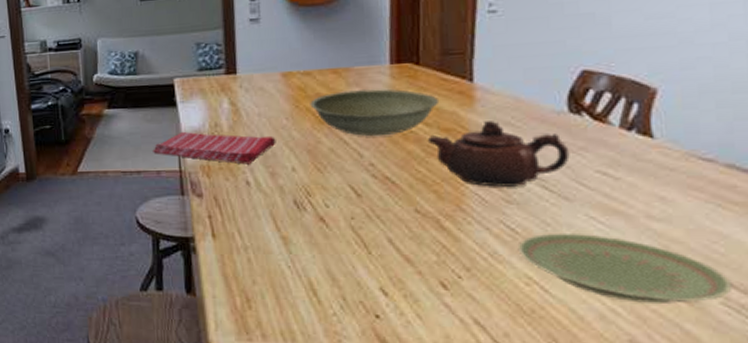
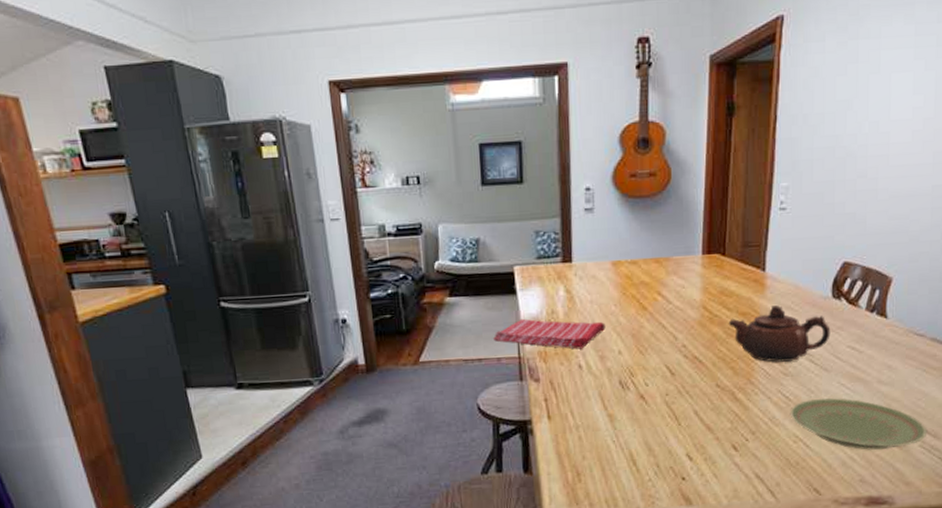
bowl: present [310,89,440,137] -> none [635,277,740,321]

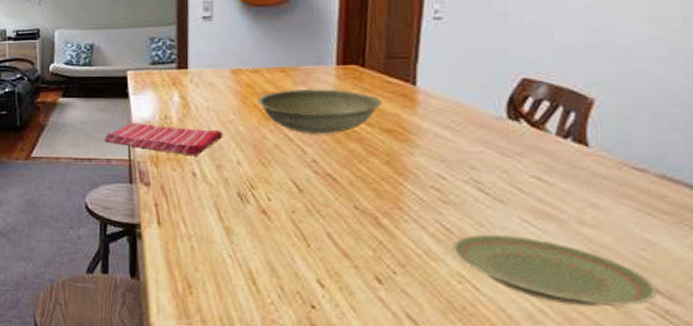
bowl: none [635,277,740,321] -> present [257,89,383,134]
teapot: present [729,305,831,362] -> none [370,124,506,188]

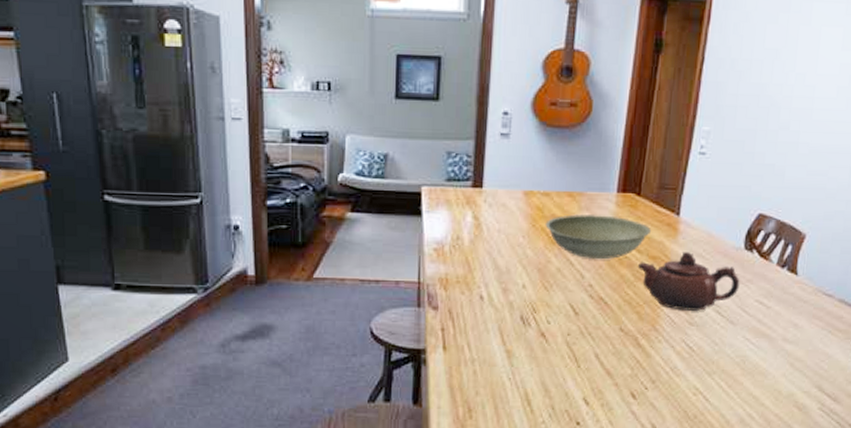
dish towel: present [104,122,223,156] -> none [393,242,512,280]
teapot: none [370,124,506,188] -> present [638,252,740,311]
plate: present [452,234,659,306] -> none [692,351,828,409]

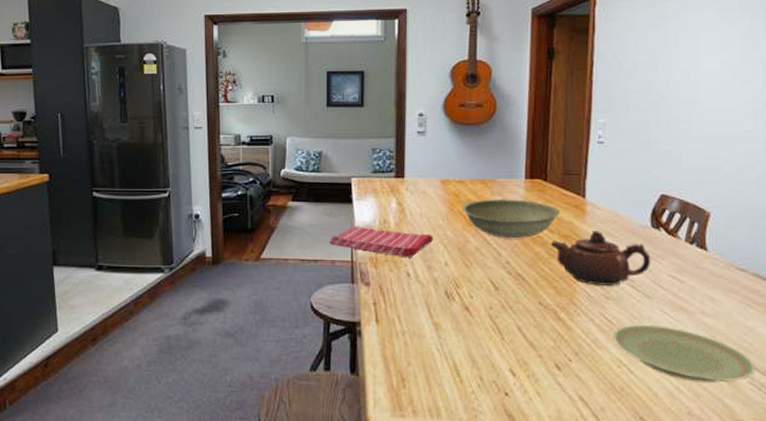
dish towel: none [393,242,512,280] -> present [329,226,433,258]
plate: none [692,351,828,409] -> present [613,324,756,382]

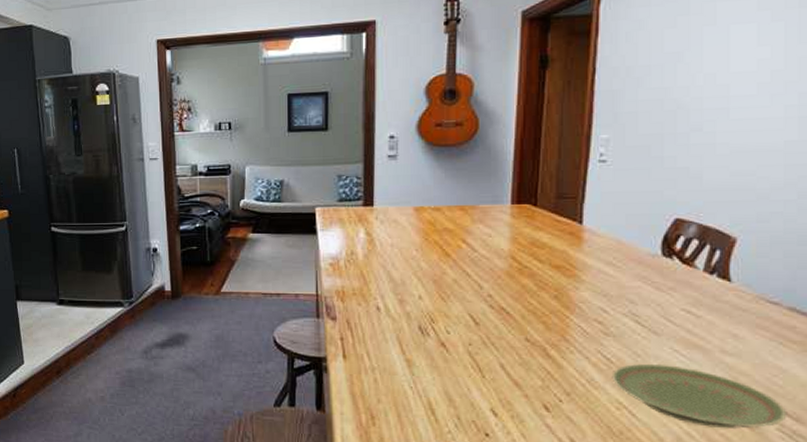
dish towel: present [329,226,433,258] -> none [292,257,406,291]
bowl: present [462,199,561,239] -> none [438,227,553,270]
teapot: present [551,231,651,285] -> none [541,260,660,321]

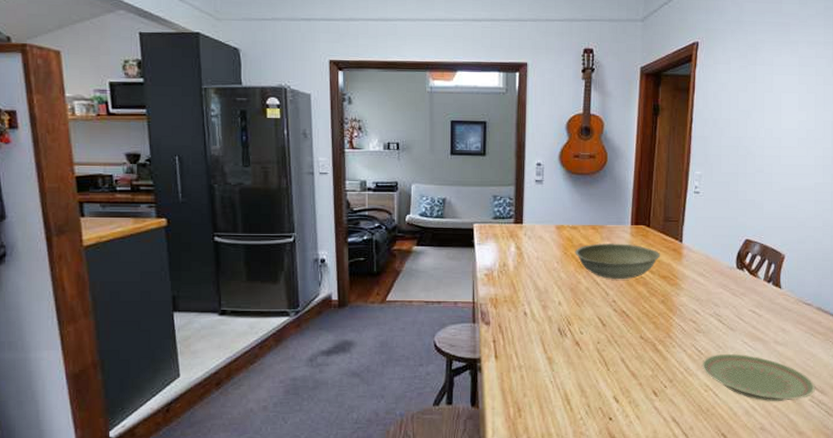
bowl: none [438,227,553,270] -> present [575,243,661,280]

